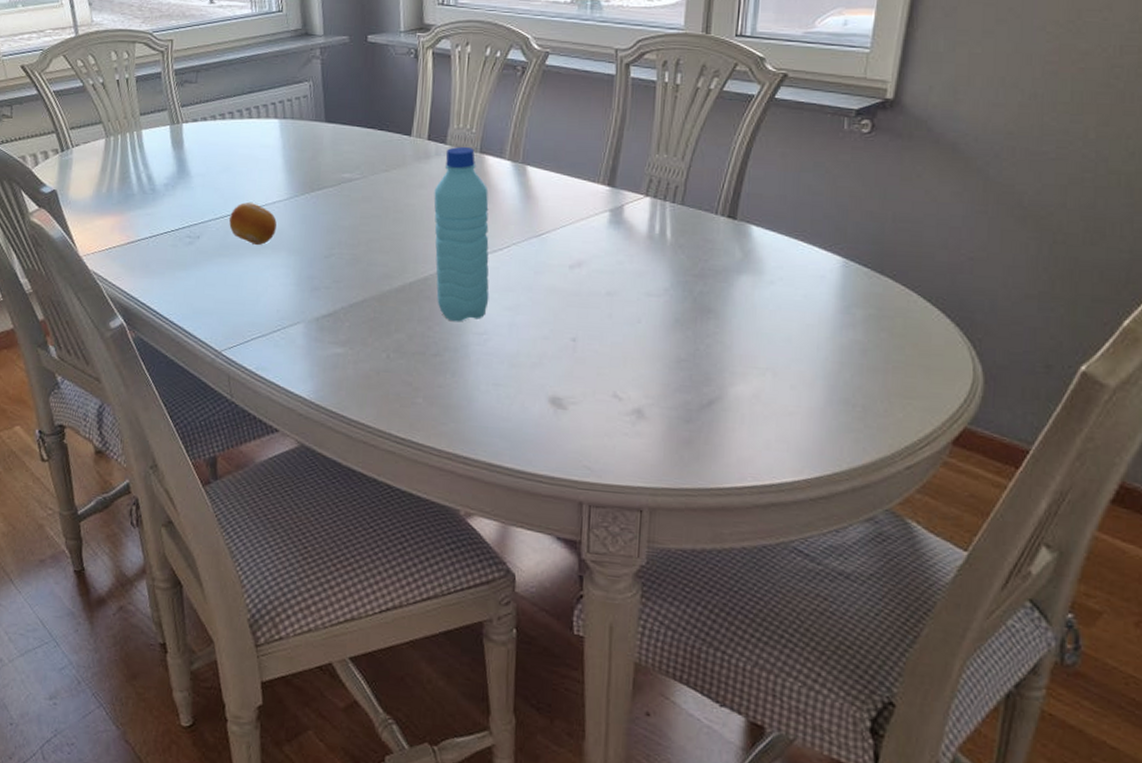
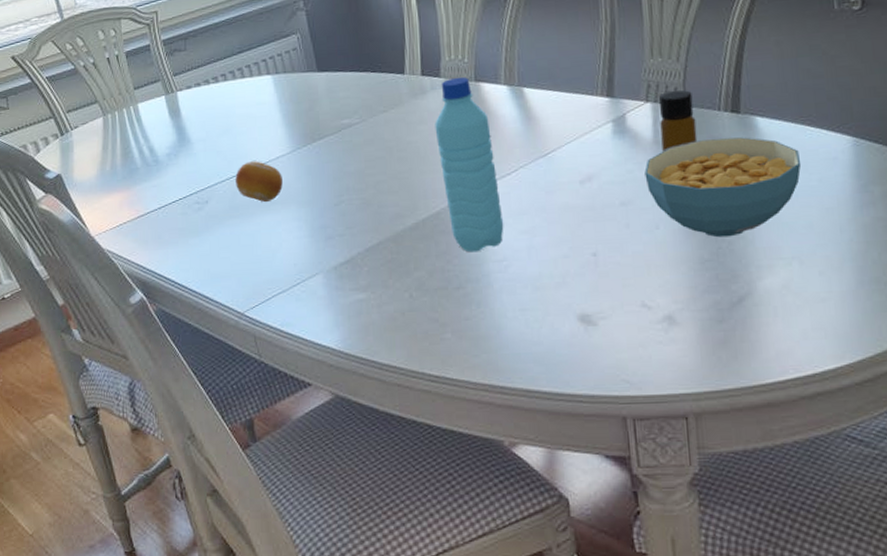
cereal bowl: none [634,241,789,340] -> present [644,137,802,238]
bottle: none [655,188,692,248] -> present [659,89,698,152]

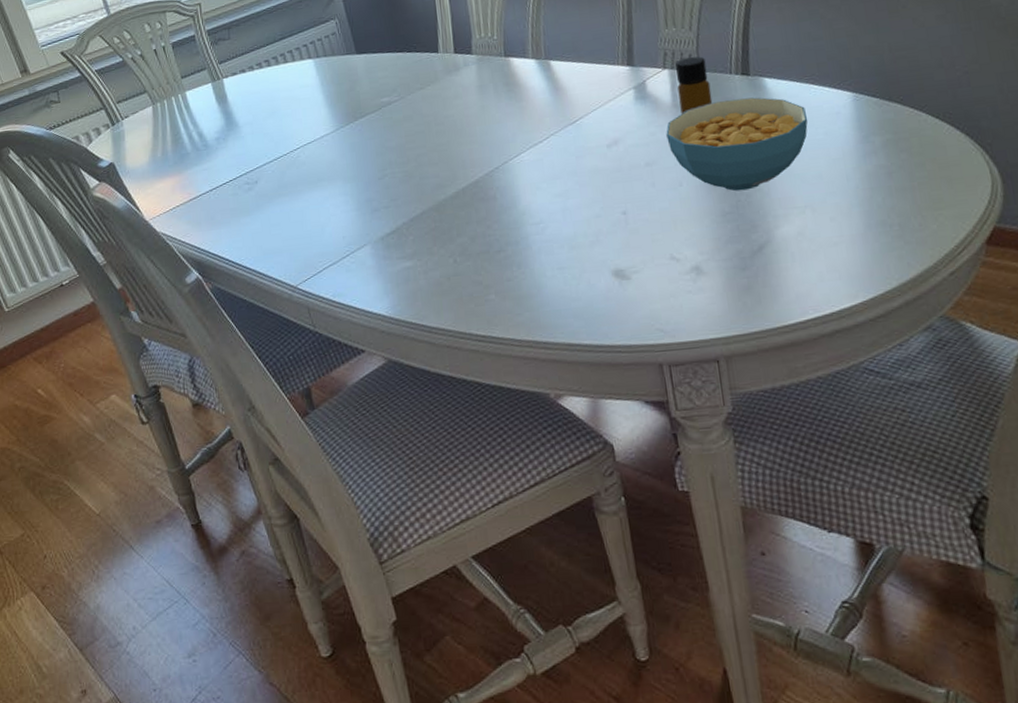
fruit: present [235,161,283,202] -> none [283,141,329,180]
water bottle: present [435,77,504,253] -> none [469,53,539,217]

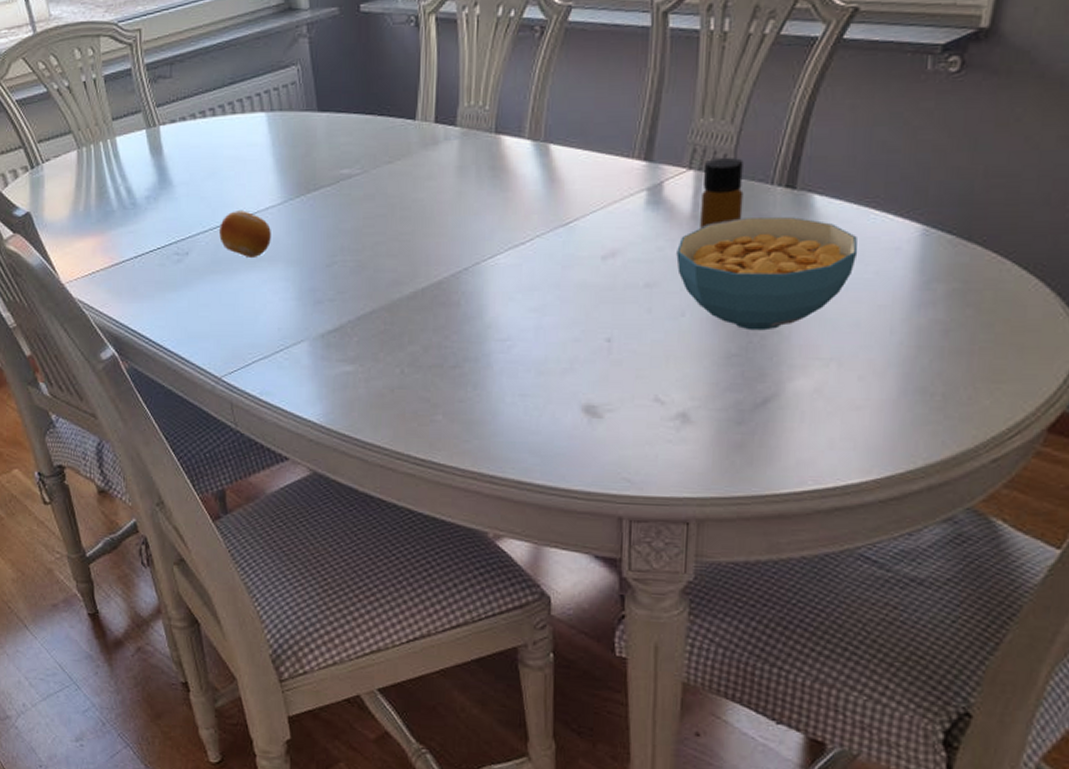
fruit: none [283,141,329,180] -> present [219,211,271,257]

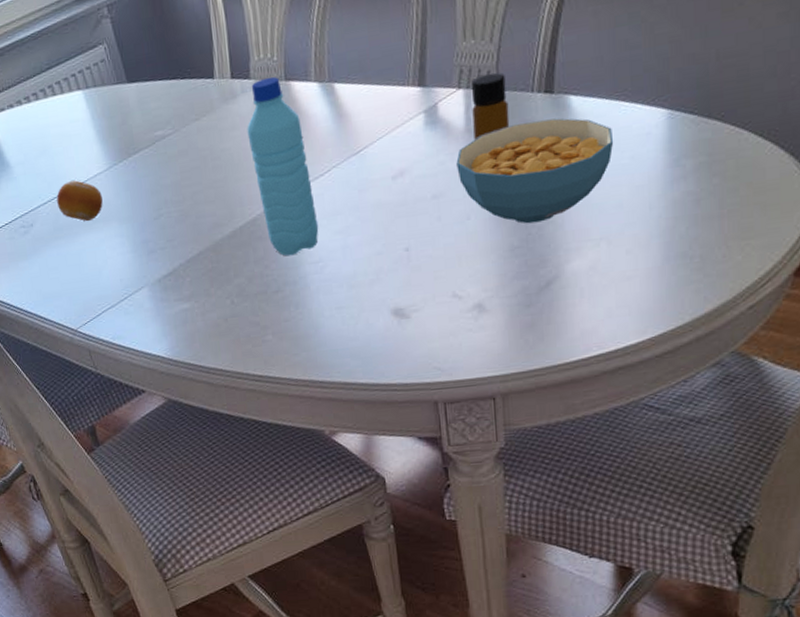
water bottle: none [445,127,512,329] -> present [247,77,319,256]

